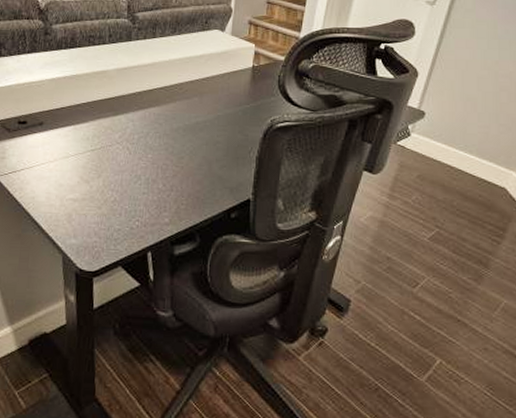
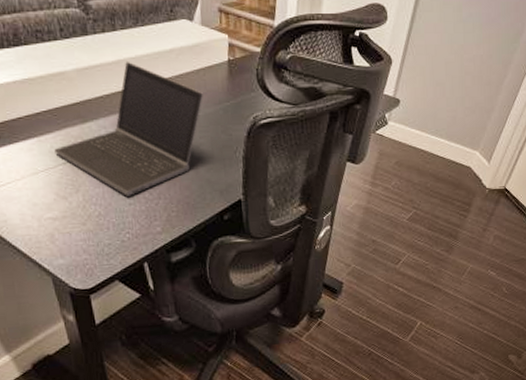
laptop computer: none [86,63,226,186] -> present [54,61,204,196]

